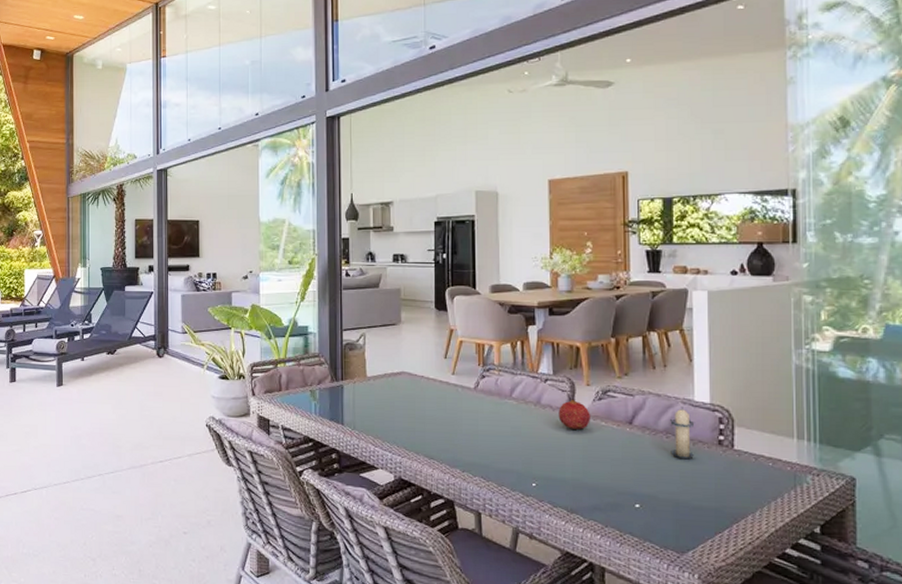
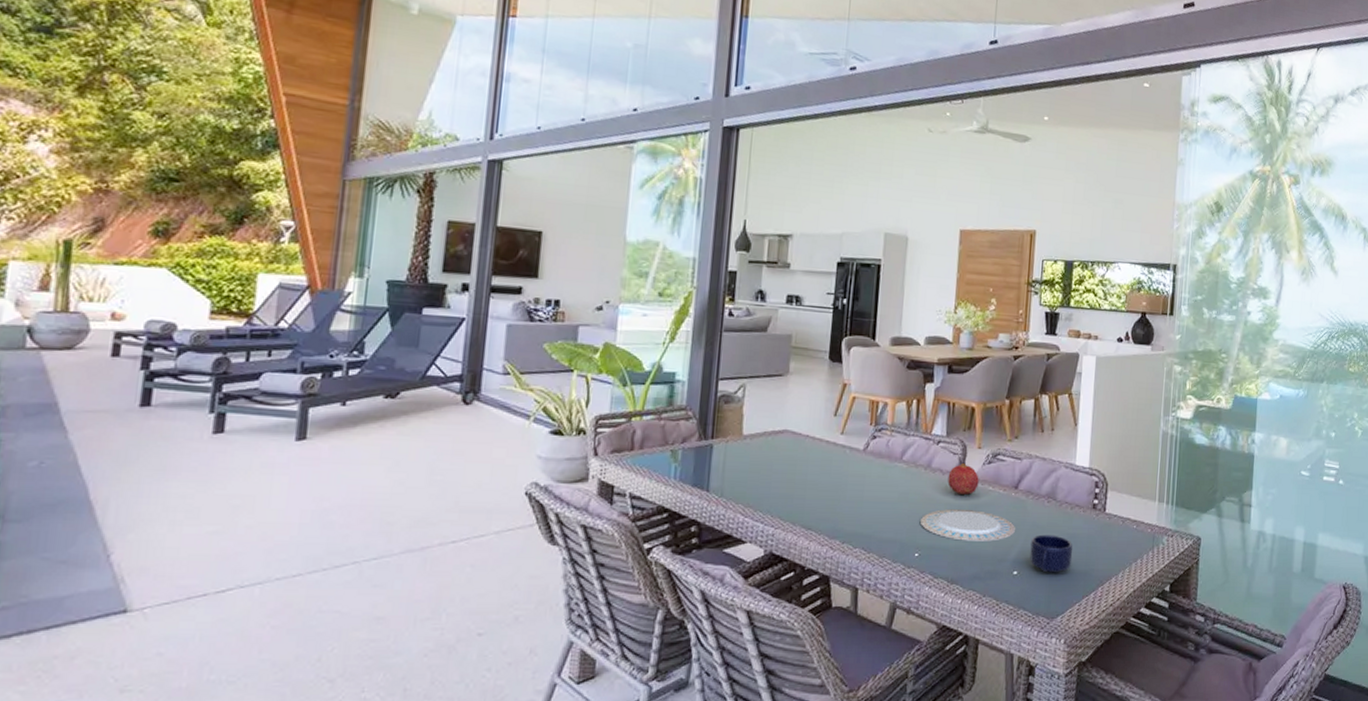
plate: none [535,443,634,475] -> present [920,509,1016,542]
mug: none [652,469,700,508] -> present [1030,534,1074,573]
candle: present [670,406,695,460] -> none [1050,471,1074,524]

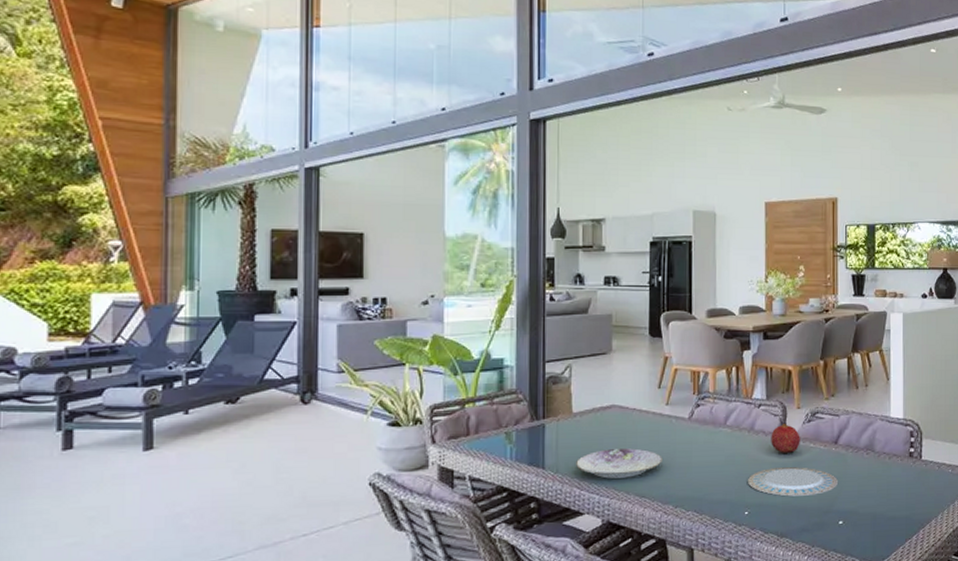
plate: none [742,476,833,508] -> present [576,448,662,479]
mug: present [1030,534,1074,573] -> none [853,484,894,520]

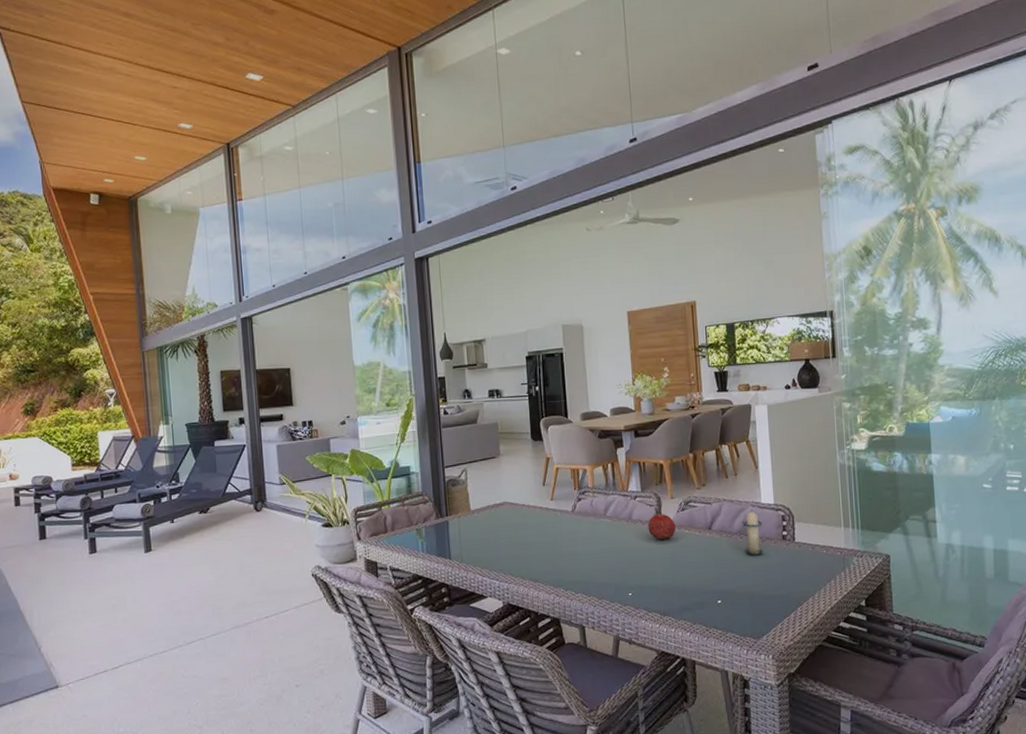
plate: present [576,448,662,479] -> none [477,539,551,566]
plate: present [748,467,839,497] -> none [630,552,715,579]
candle: none [870,423,891,474] -> present [742,509,763,556]

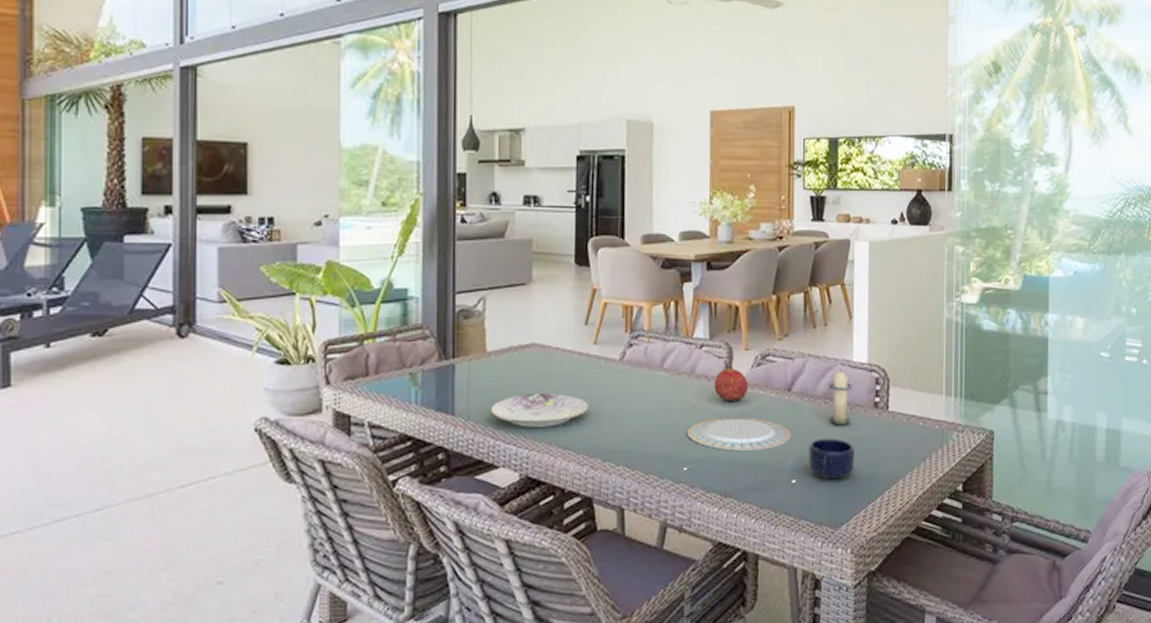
plate: none [477,539,551,566] -> present [490,393,589,428]
plate: none [630,552,715,579] -> present [687,417,792,451]
mug: none [730,566,770,599] -> present [809,438,855,480]

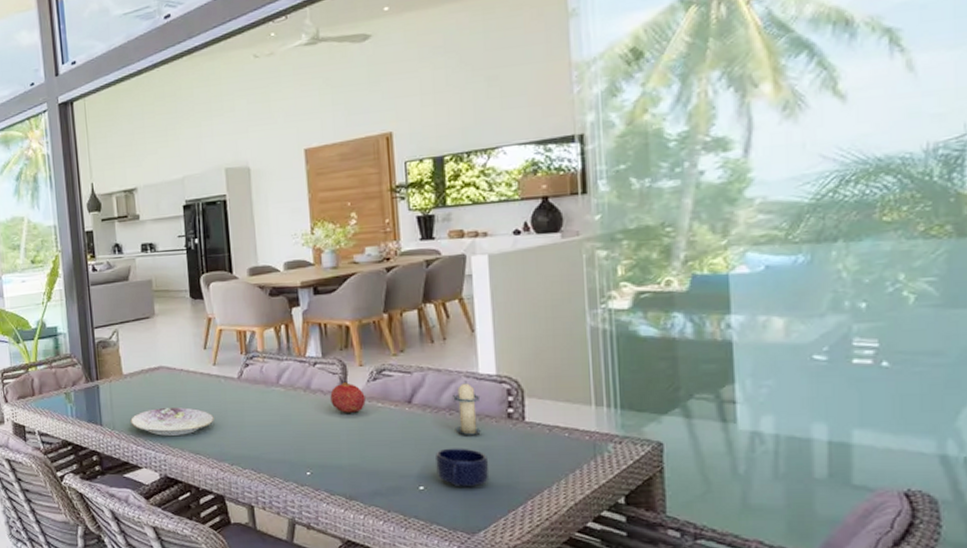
plate: present [687,417,792,451] -> none [308,427,416,458]

